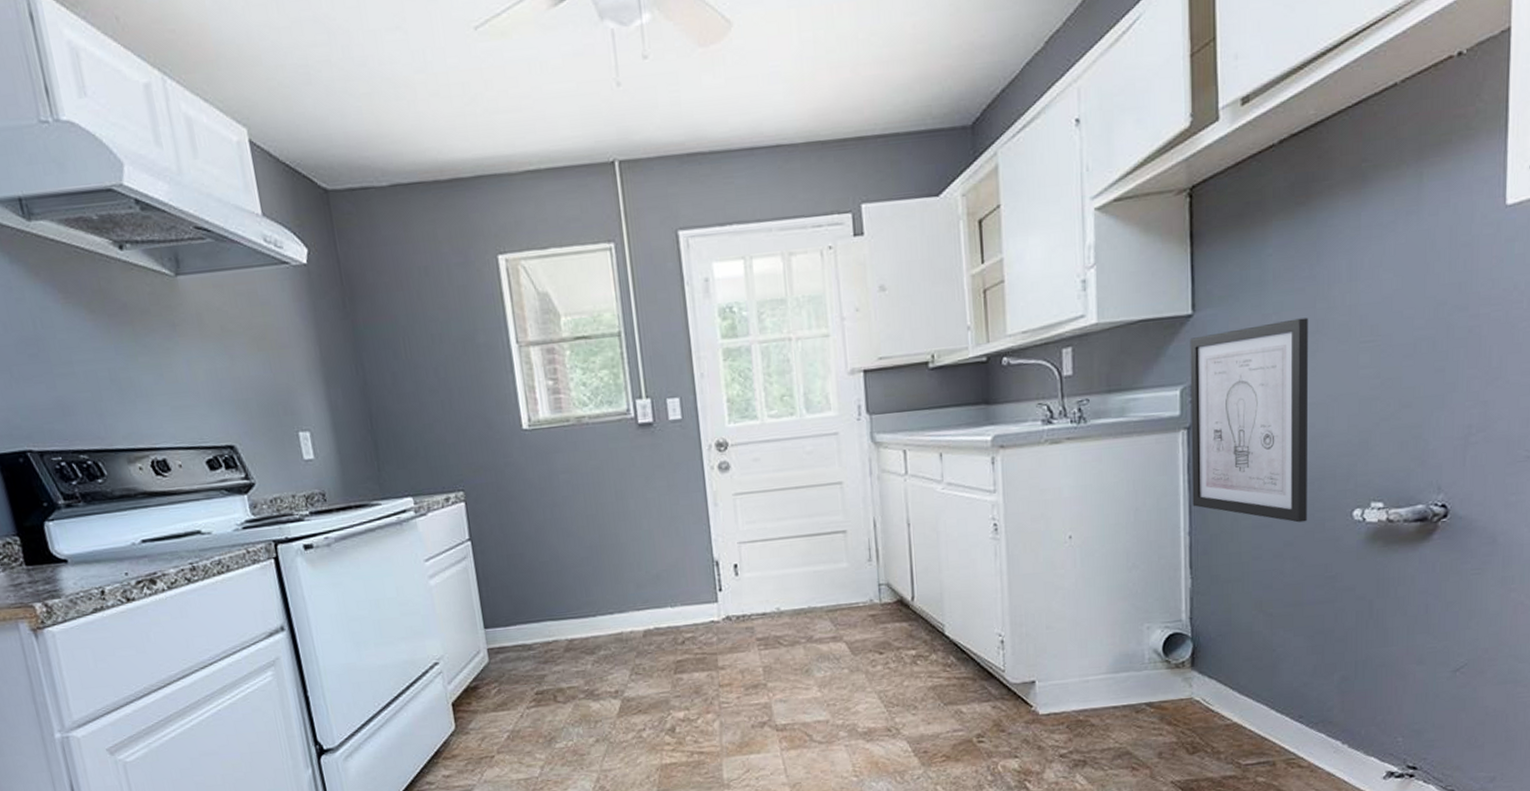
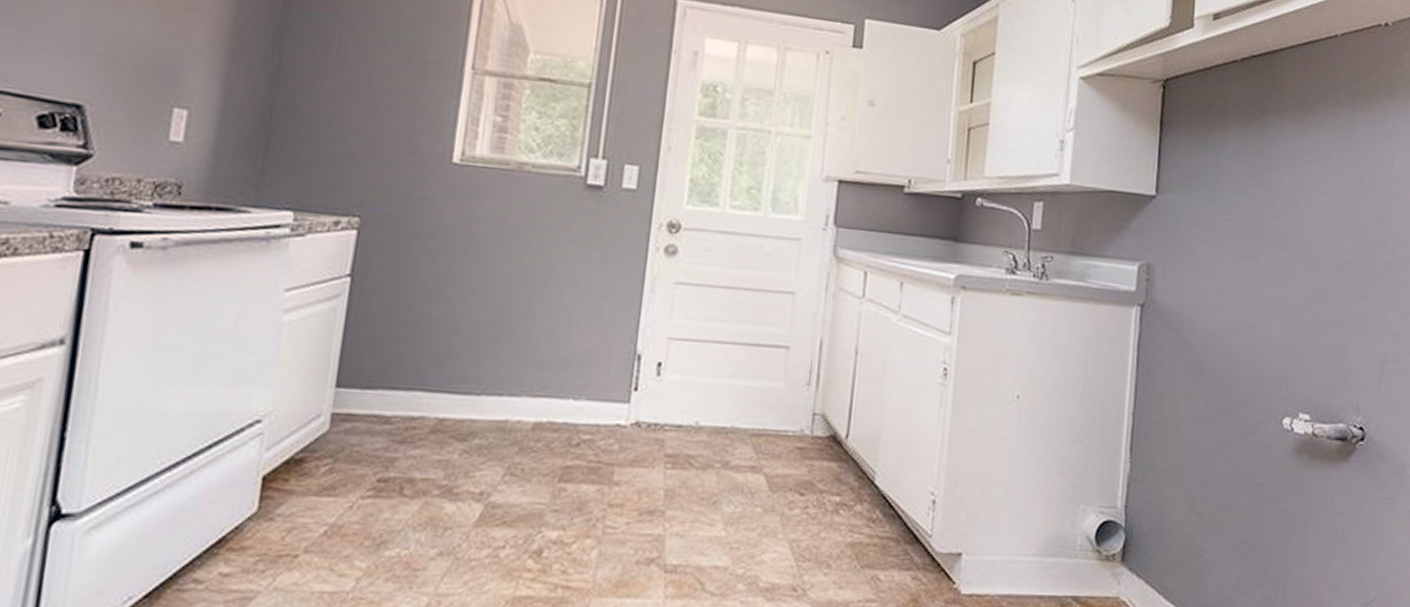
wall art: present [1190,317,1308,523] -> none [1138,218,1255,422]

